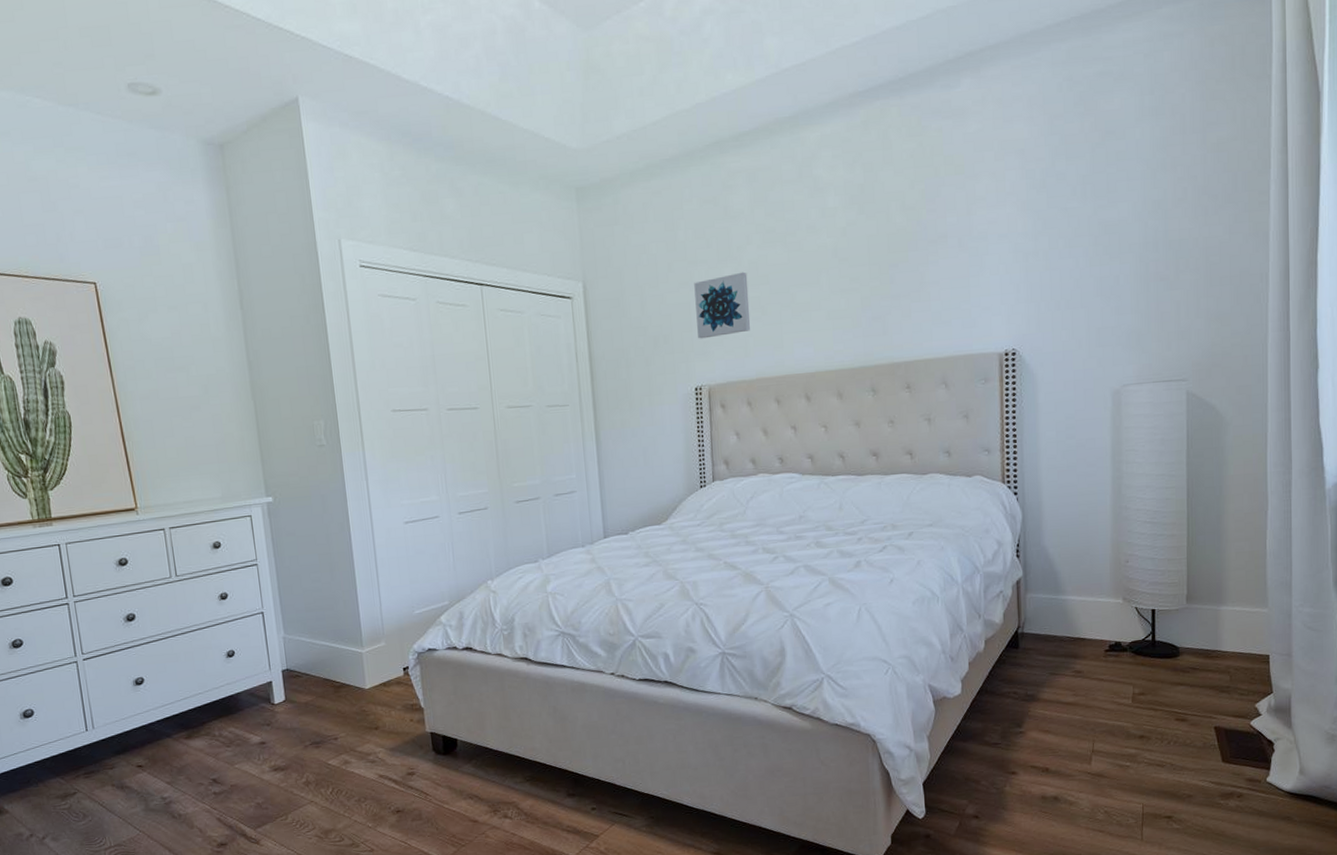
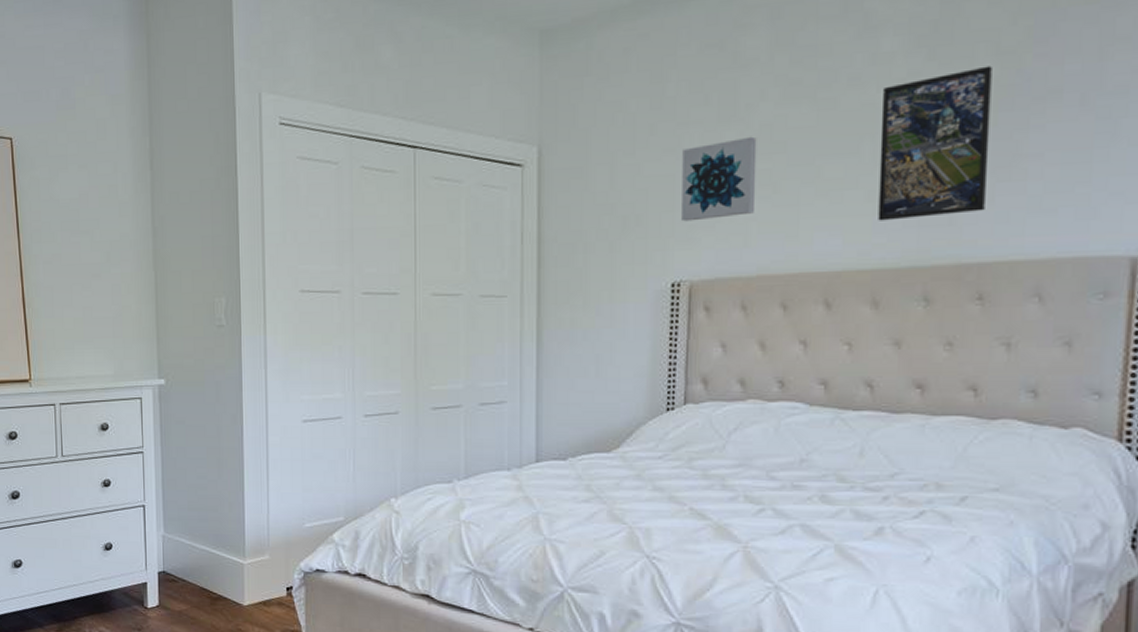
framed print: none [831,218,906,334] -> present [878,65,992,221]

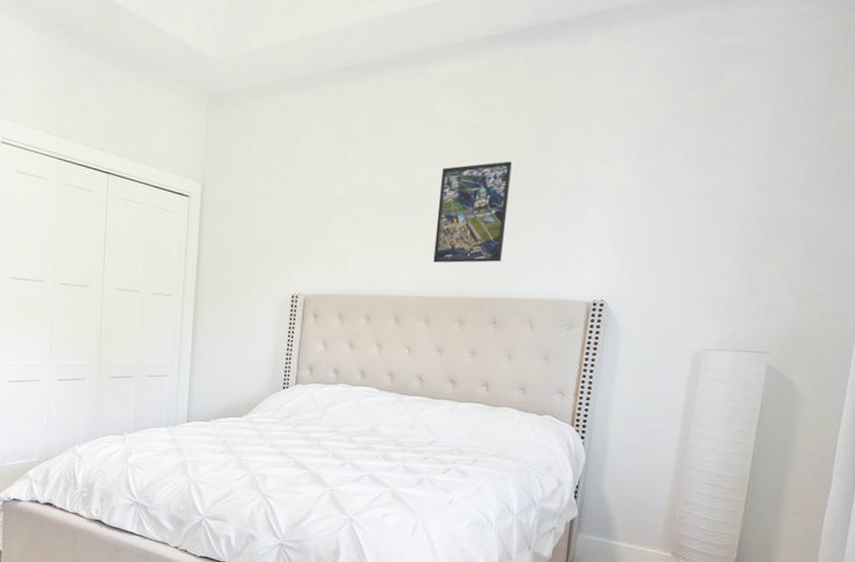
wall art: present [682,136,757,222] -> none [301,192,357,251]

